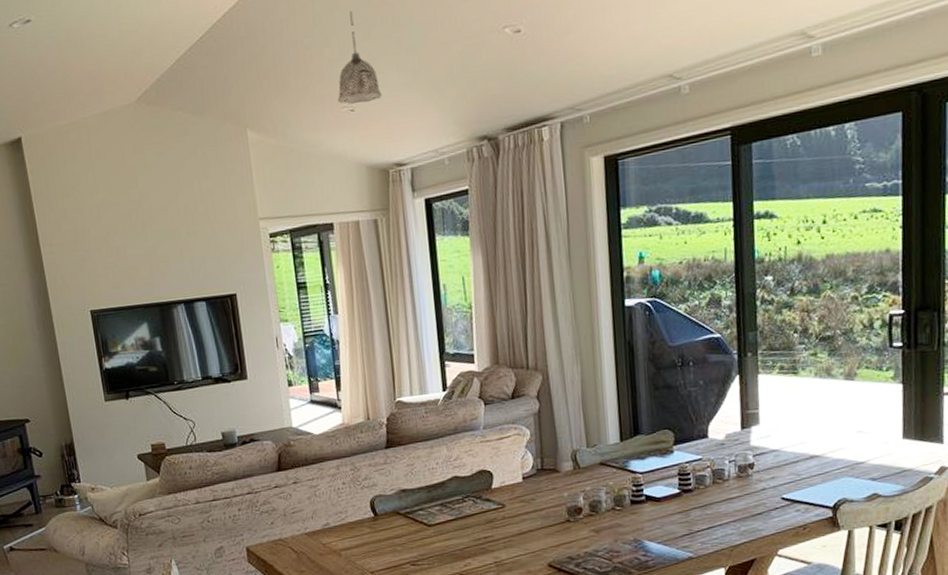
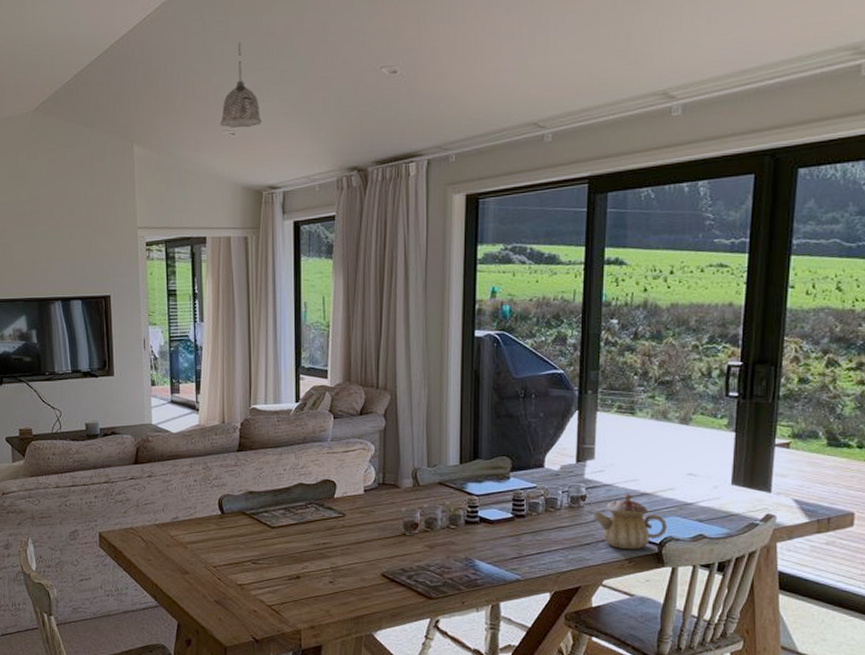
teapot: none [763,457,840,516] -> present [593,494,667,550]

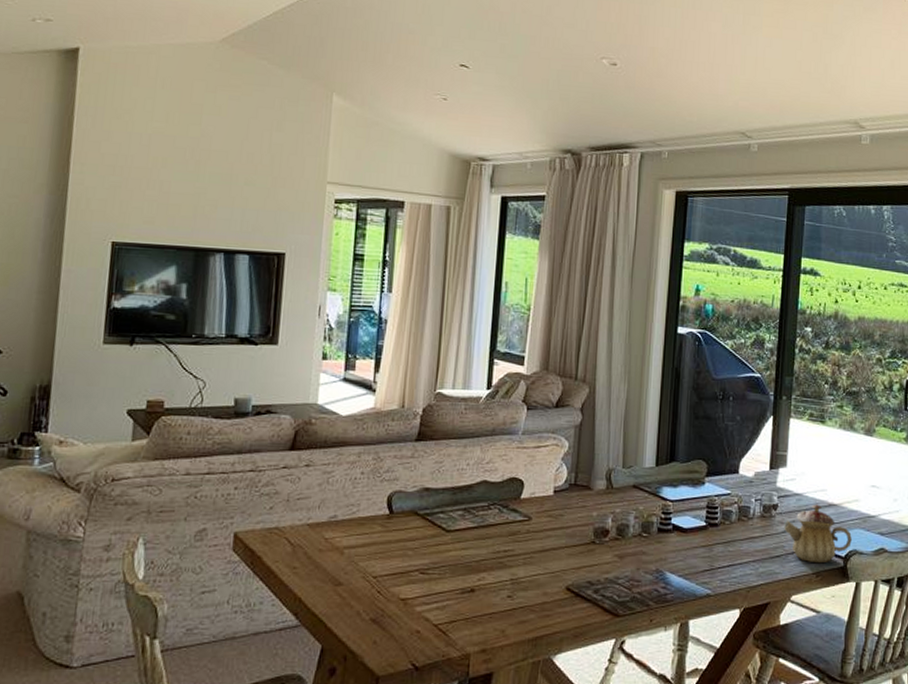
pendant lamp: present [221,42,262,128] -> none [433,10,477,96]

